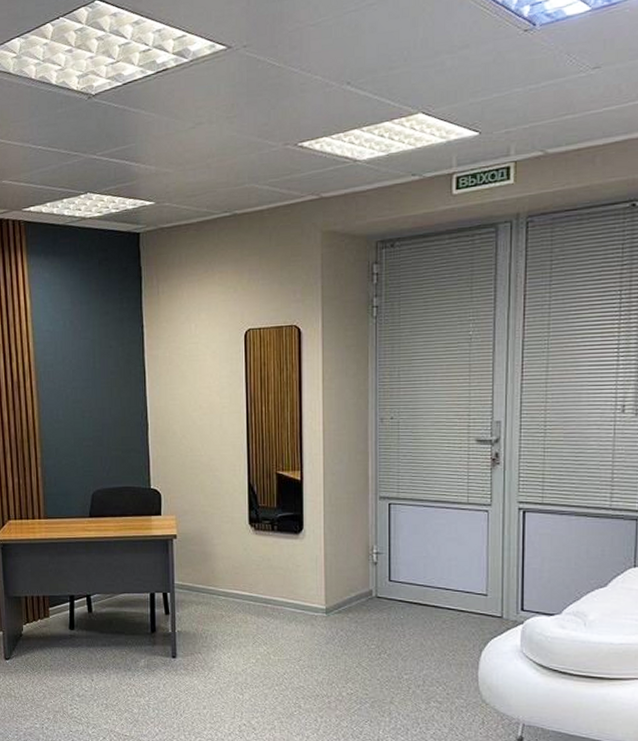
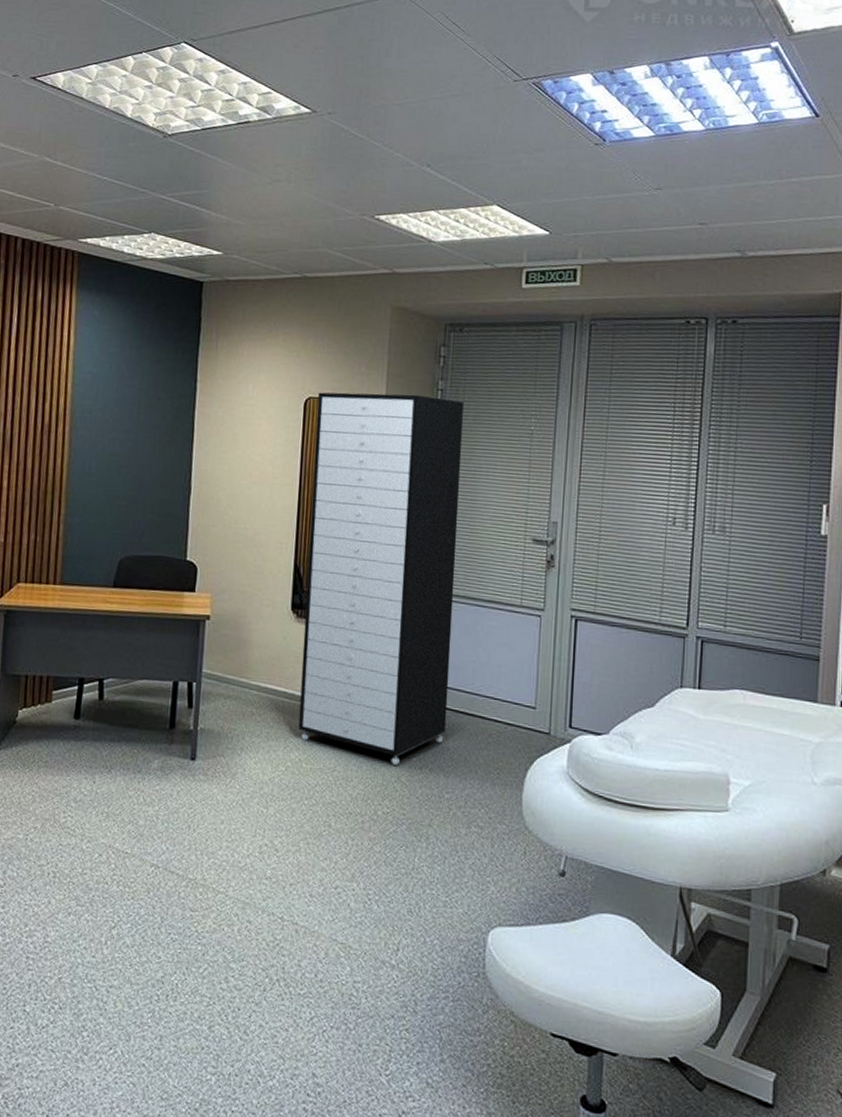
storage cabinet: none [257,314,401,652] -> present [298,392,465,765]

